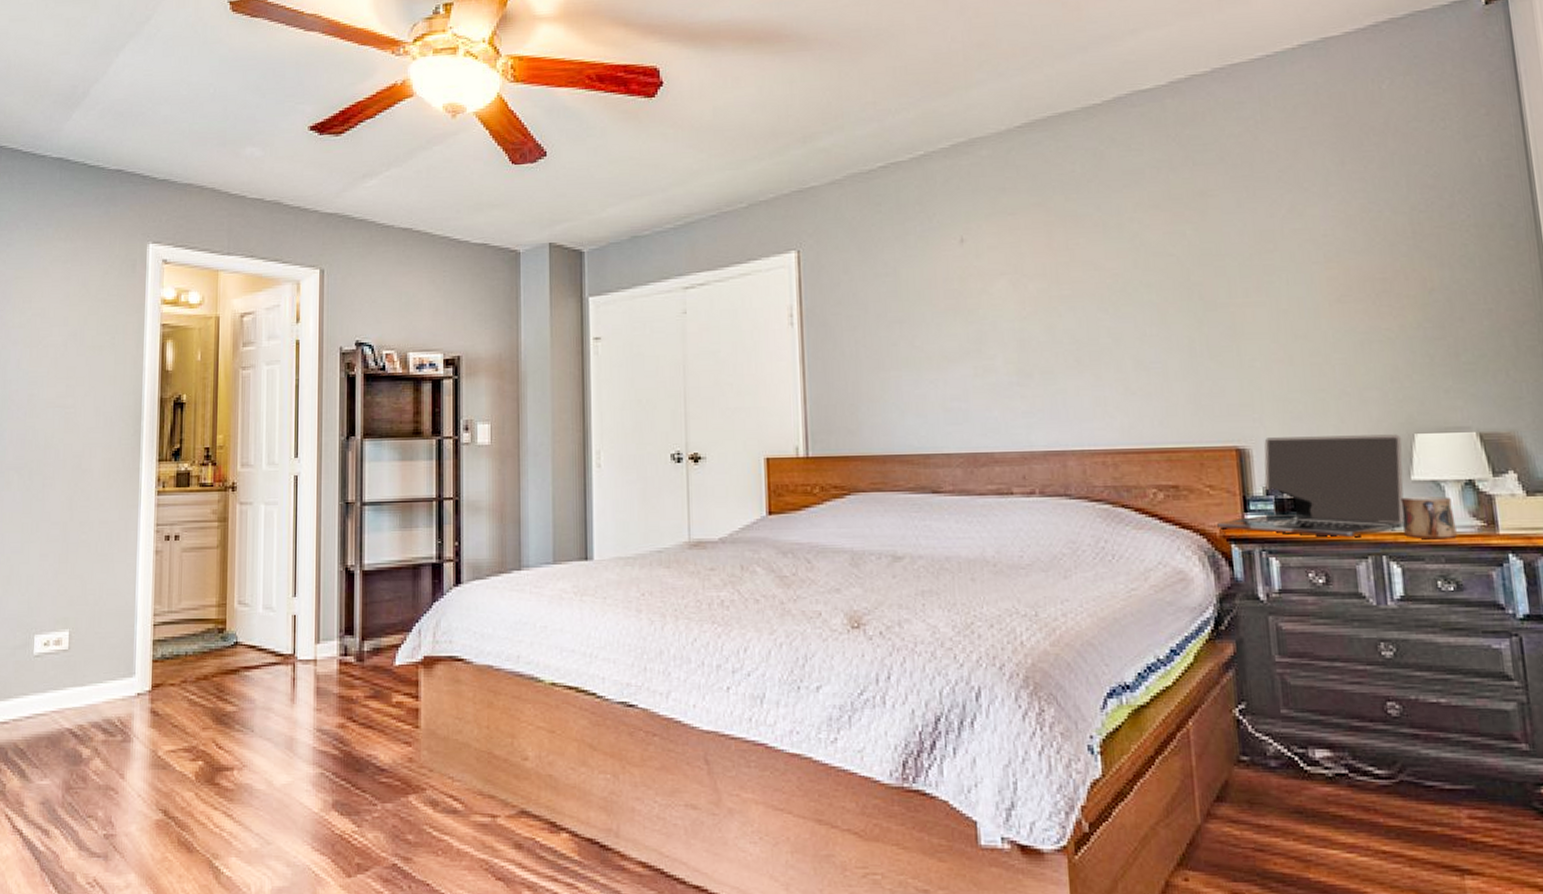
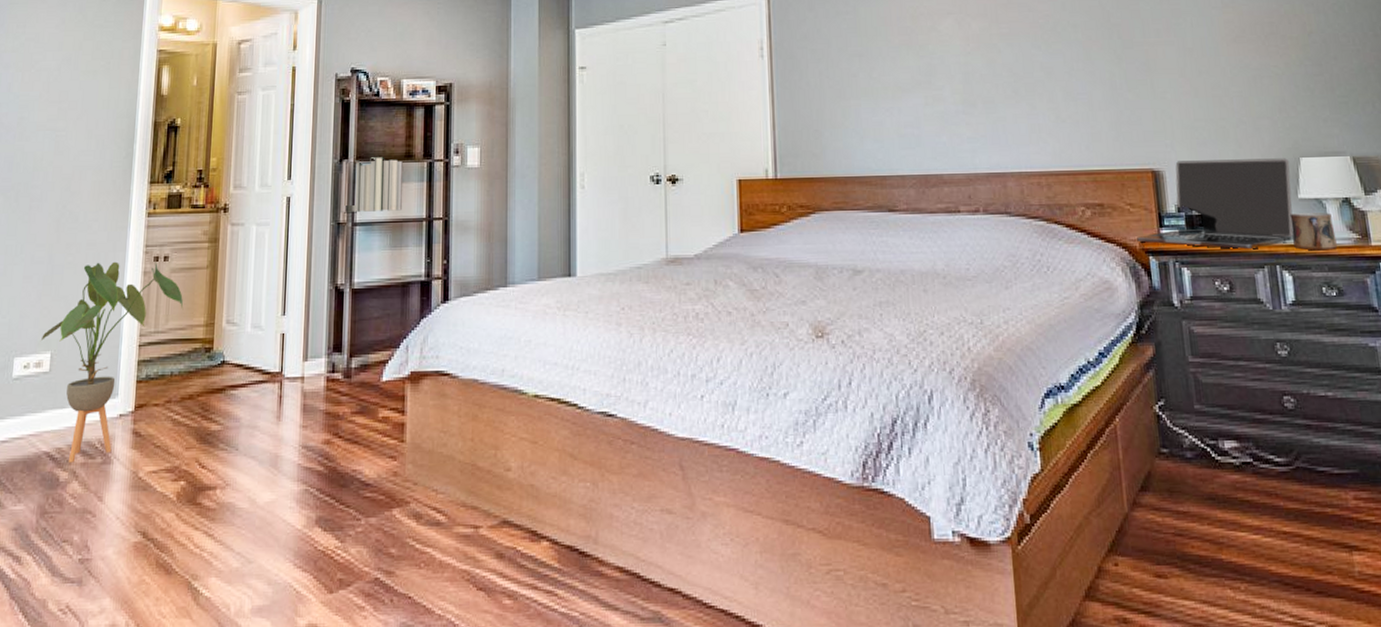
house plant: none [58,540,196,740] -> present [40,261,184,463]
books: none [349,434,411,493] -> present [340,157,403,214]

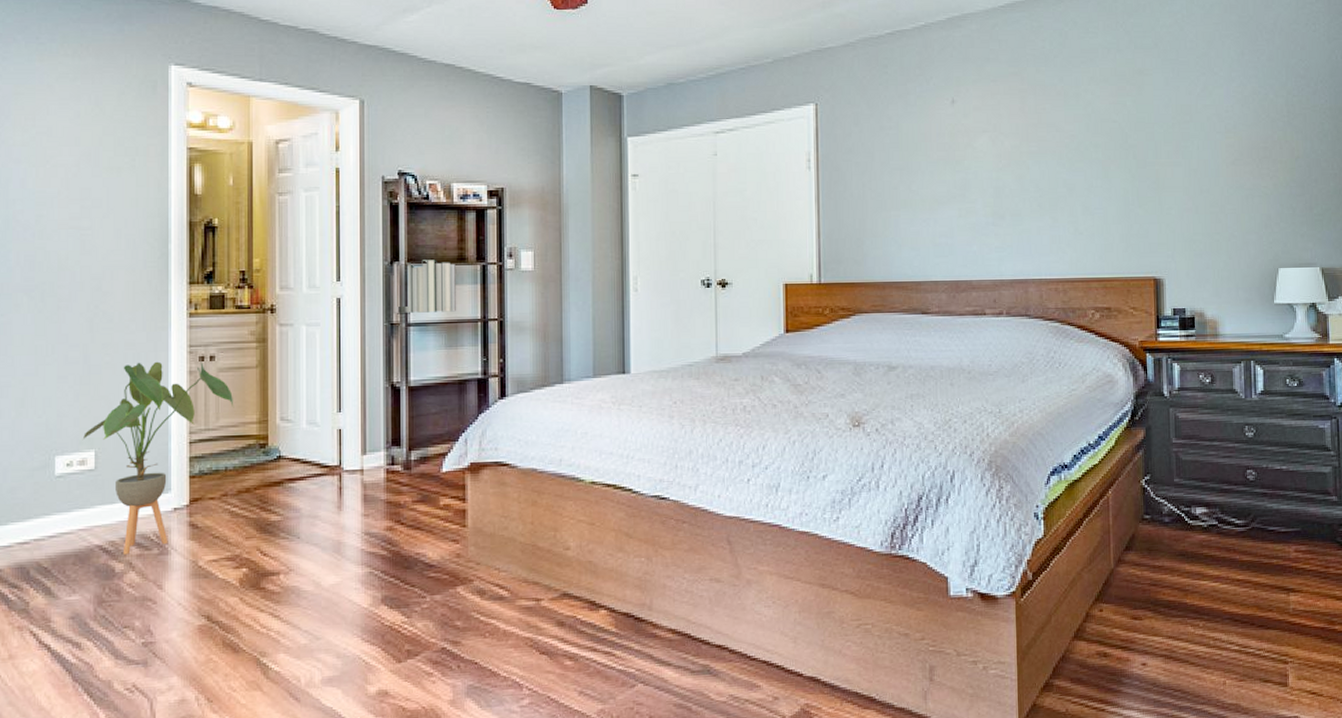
laptop: present [1137,158,1294,250] -> none [1137,268,1270,348]
mug: present [1290,212,1337,251] -> none [1266,315,1302,348]

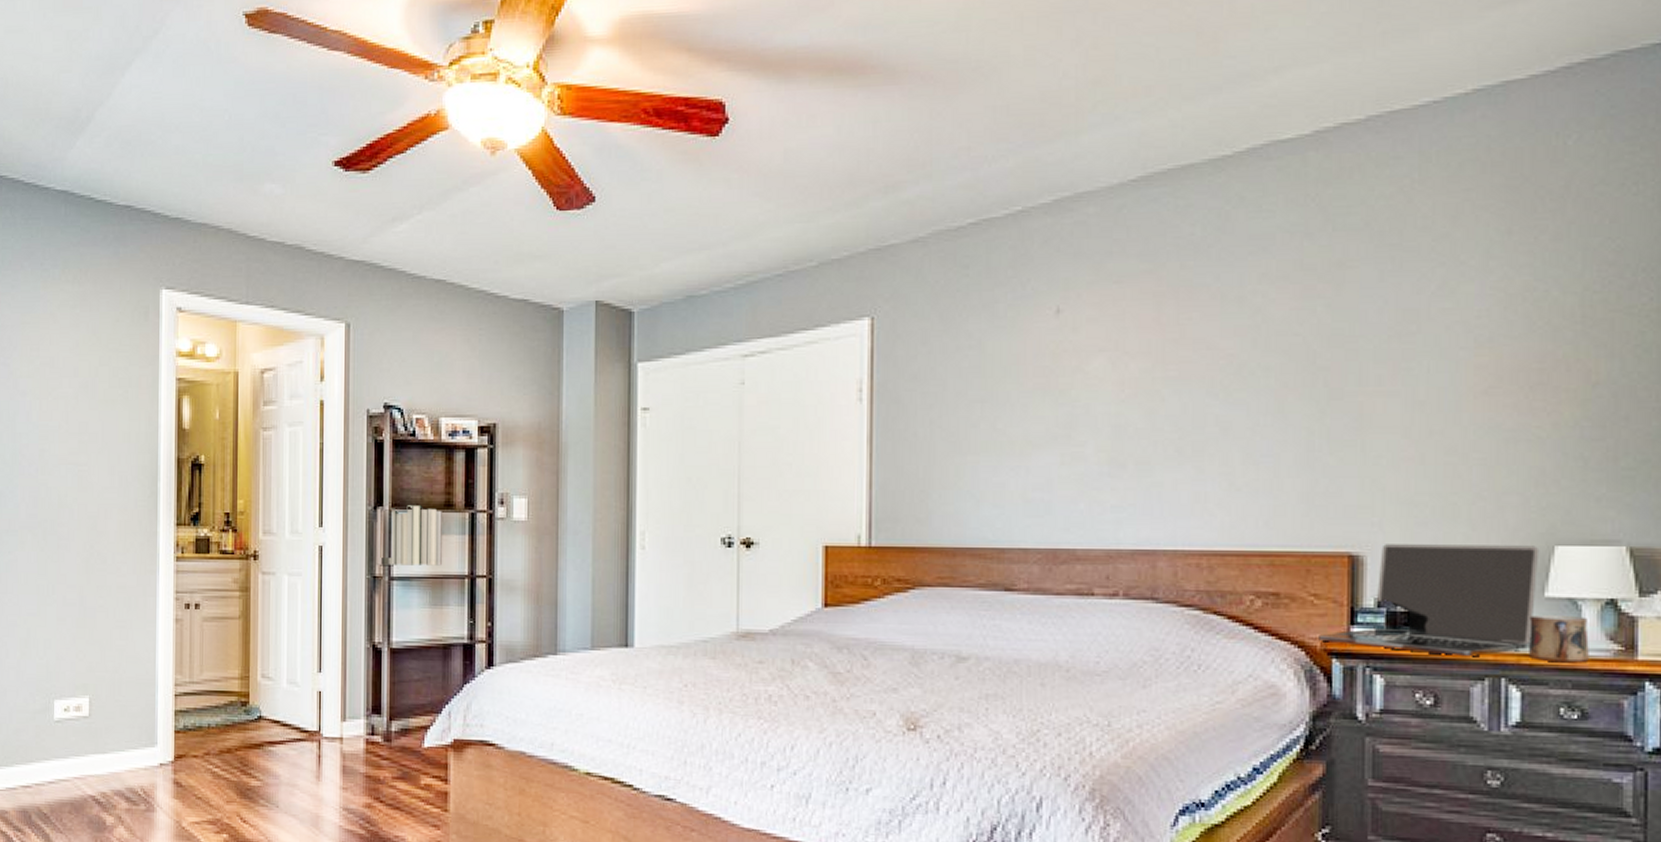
house plant: present [82,361,234,555] -> none [78,606,217,808]
laptop: none [1137,268,1270,348] -> present [1319,544,1540,657]
mug: none [1266,315,1302,348] -> present [1529,614,1589,663]

